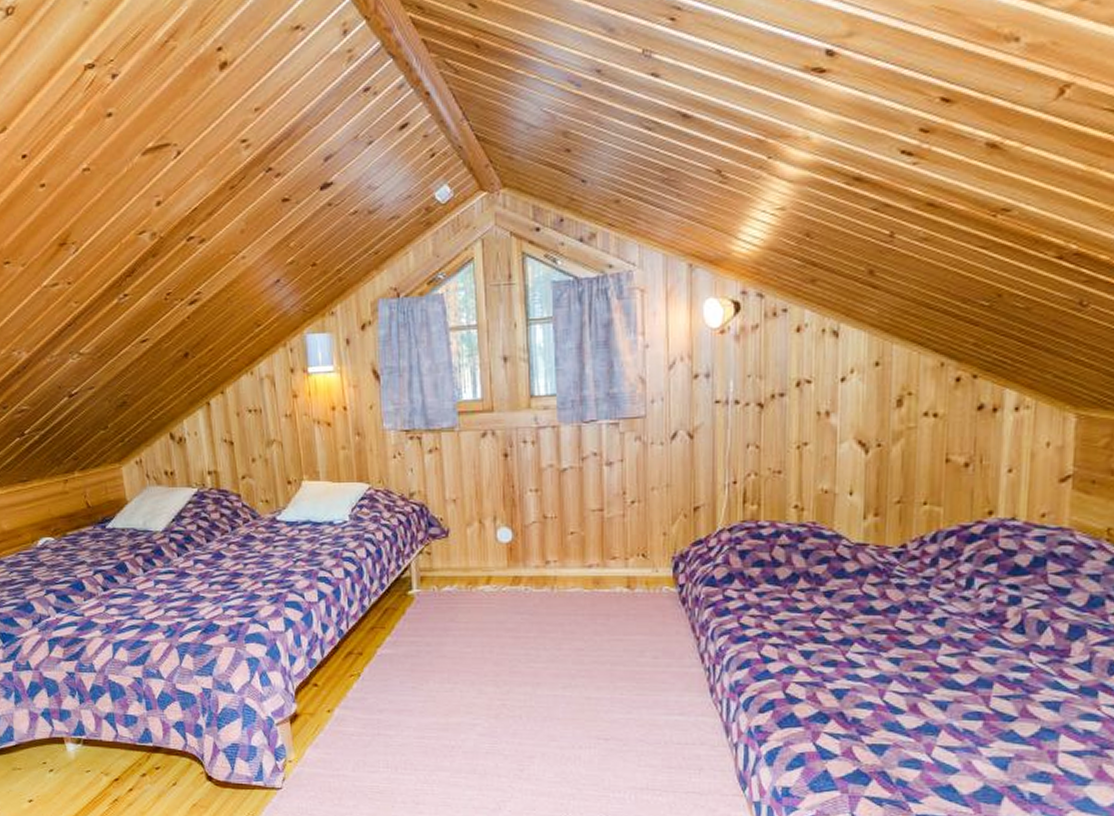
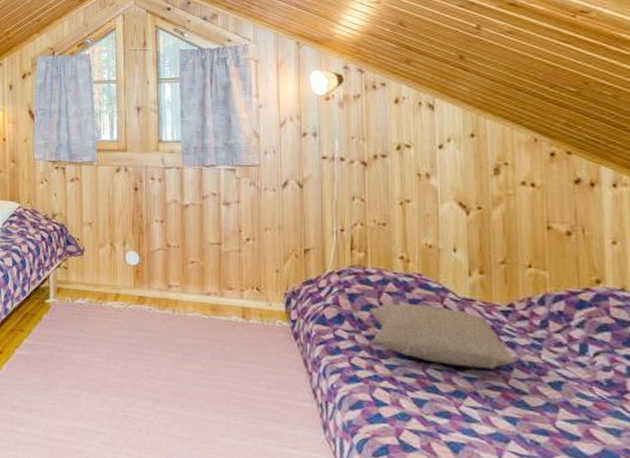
pillow: none [761,554,903,614] -> present [369,303,515,369]

